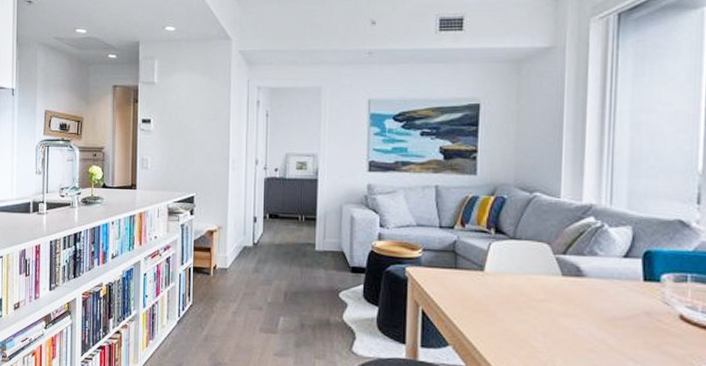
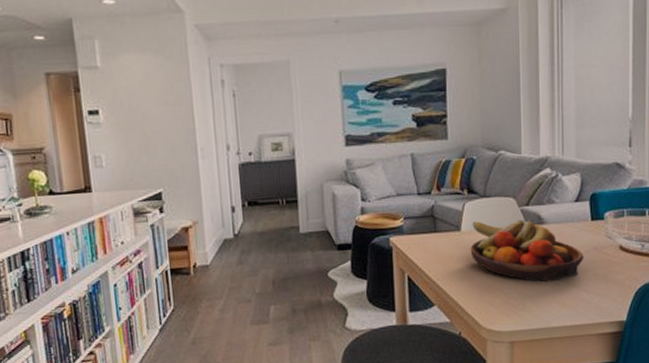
fruit bowl: none [493,263,633,343] -> present [470,219,584,283]

